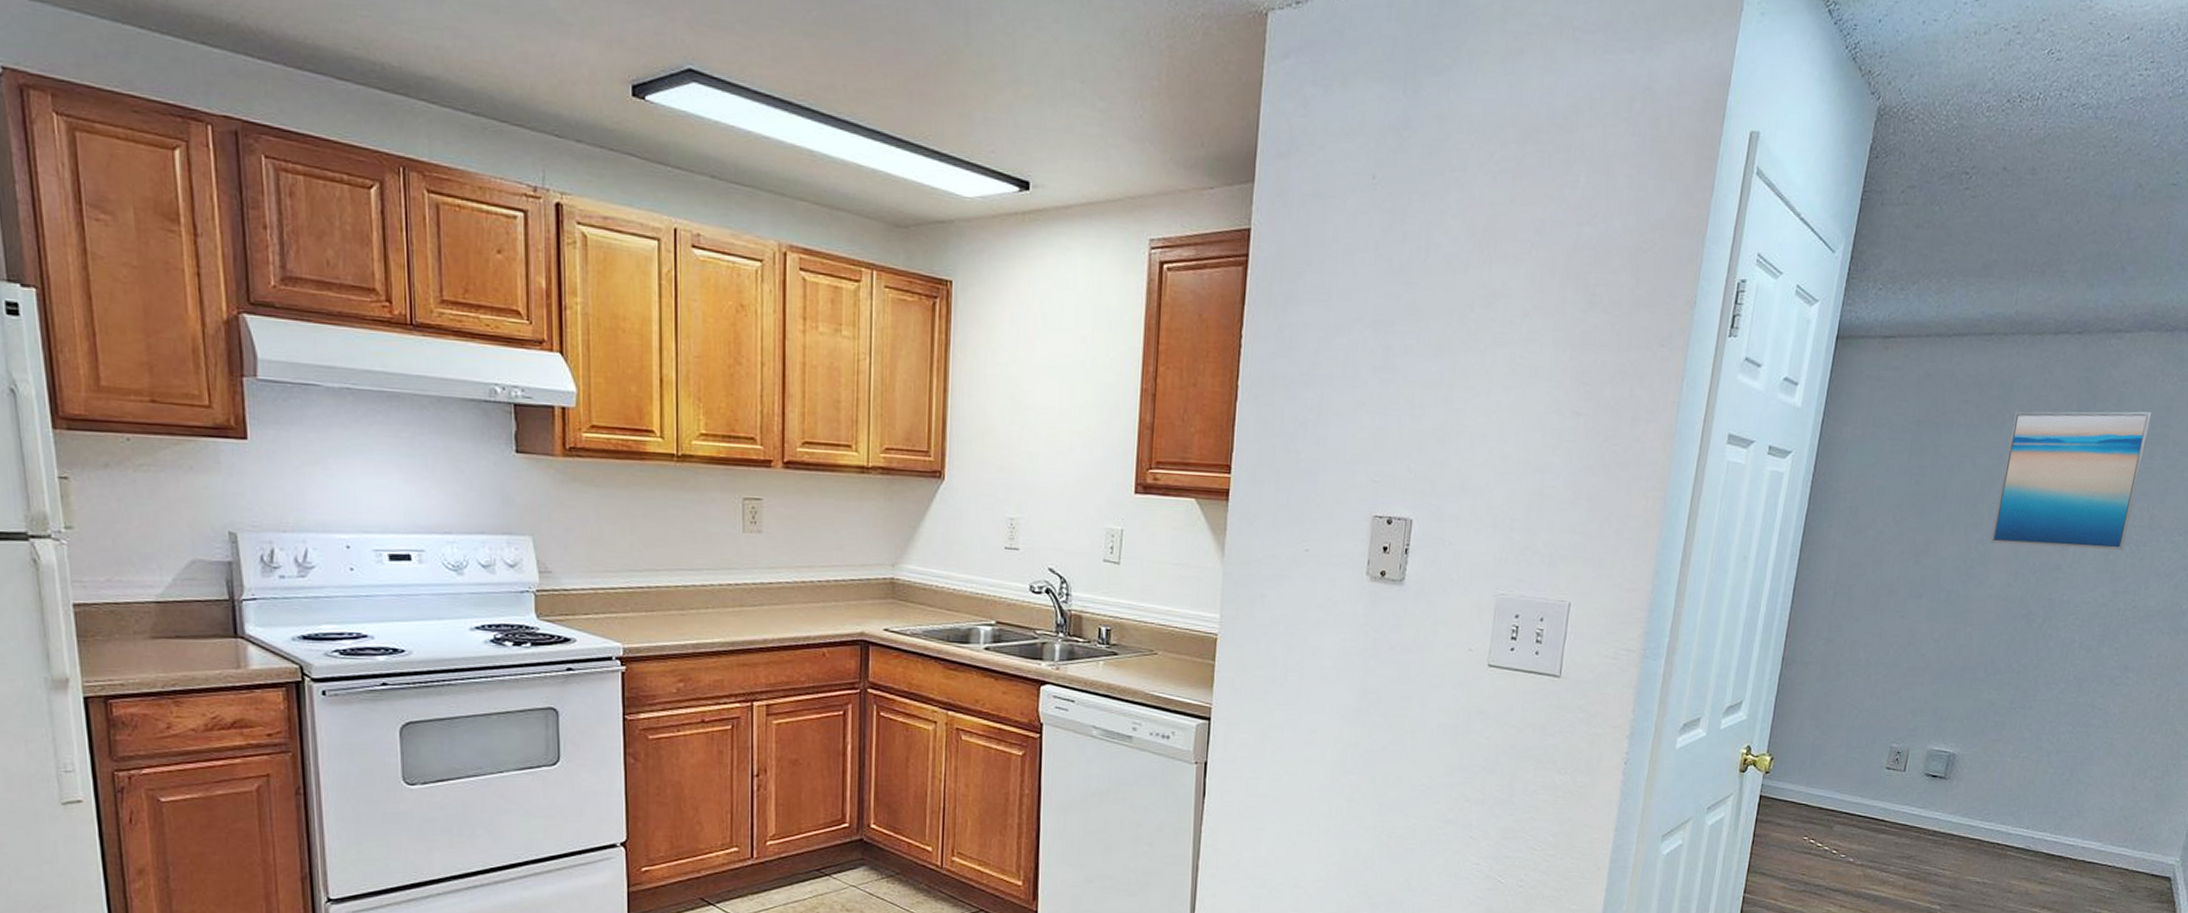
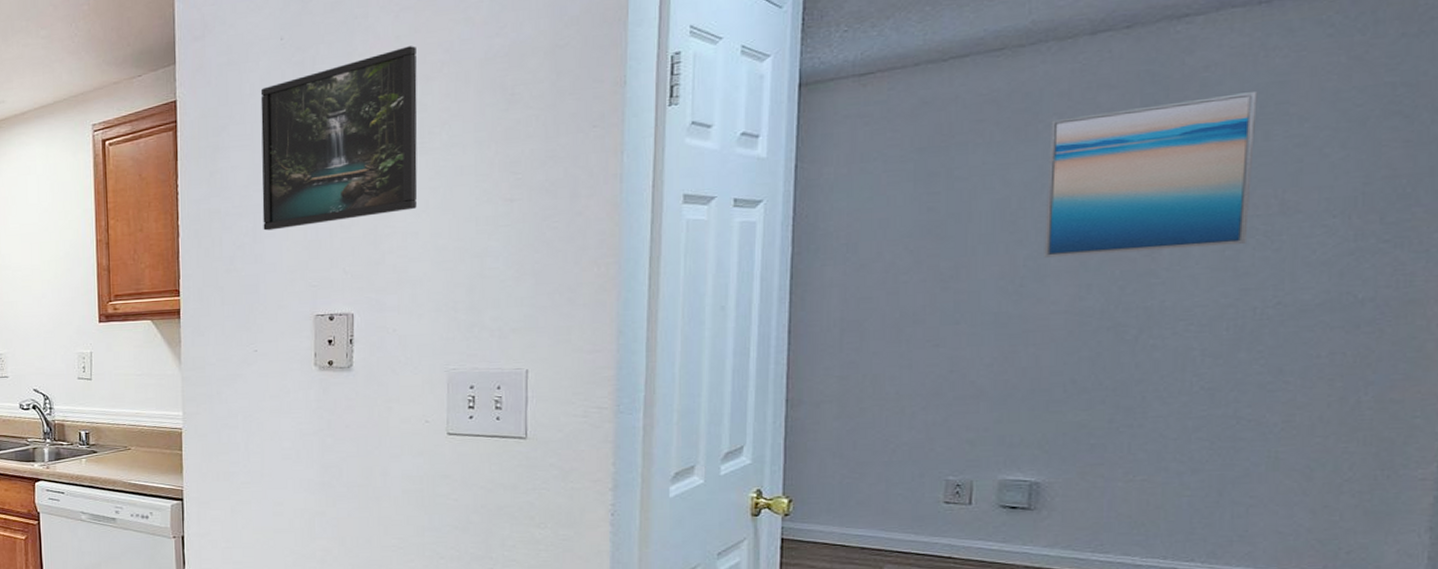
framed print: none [1330,216,1509,409] -> present [260,46,418,231]

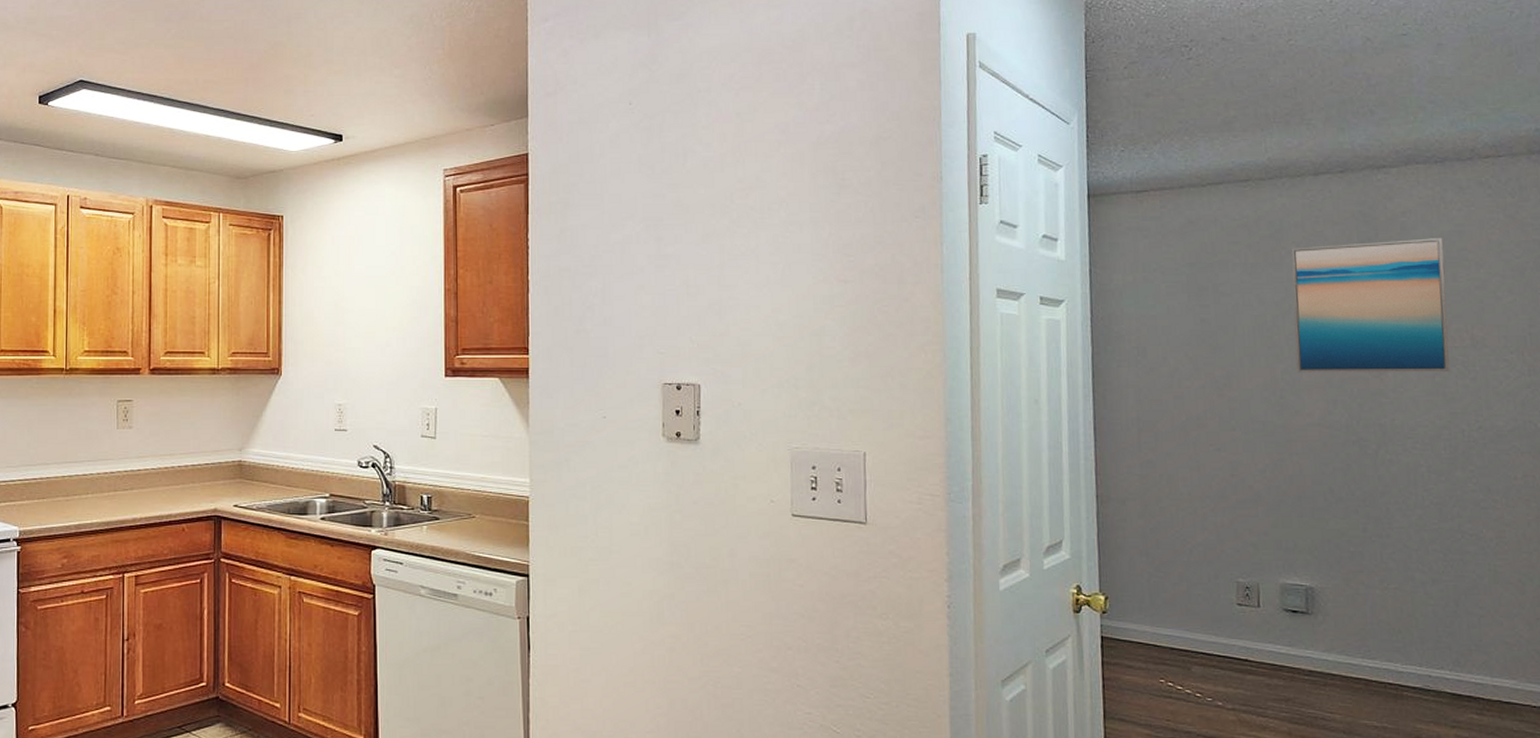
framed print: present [260,46,418,231] -> none [610,124,759,293]

